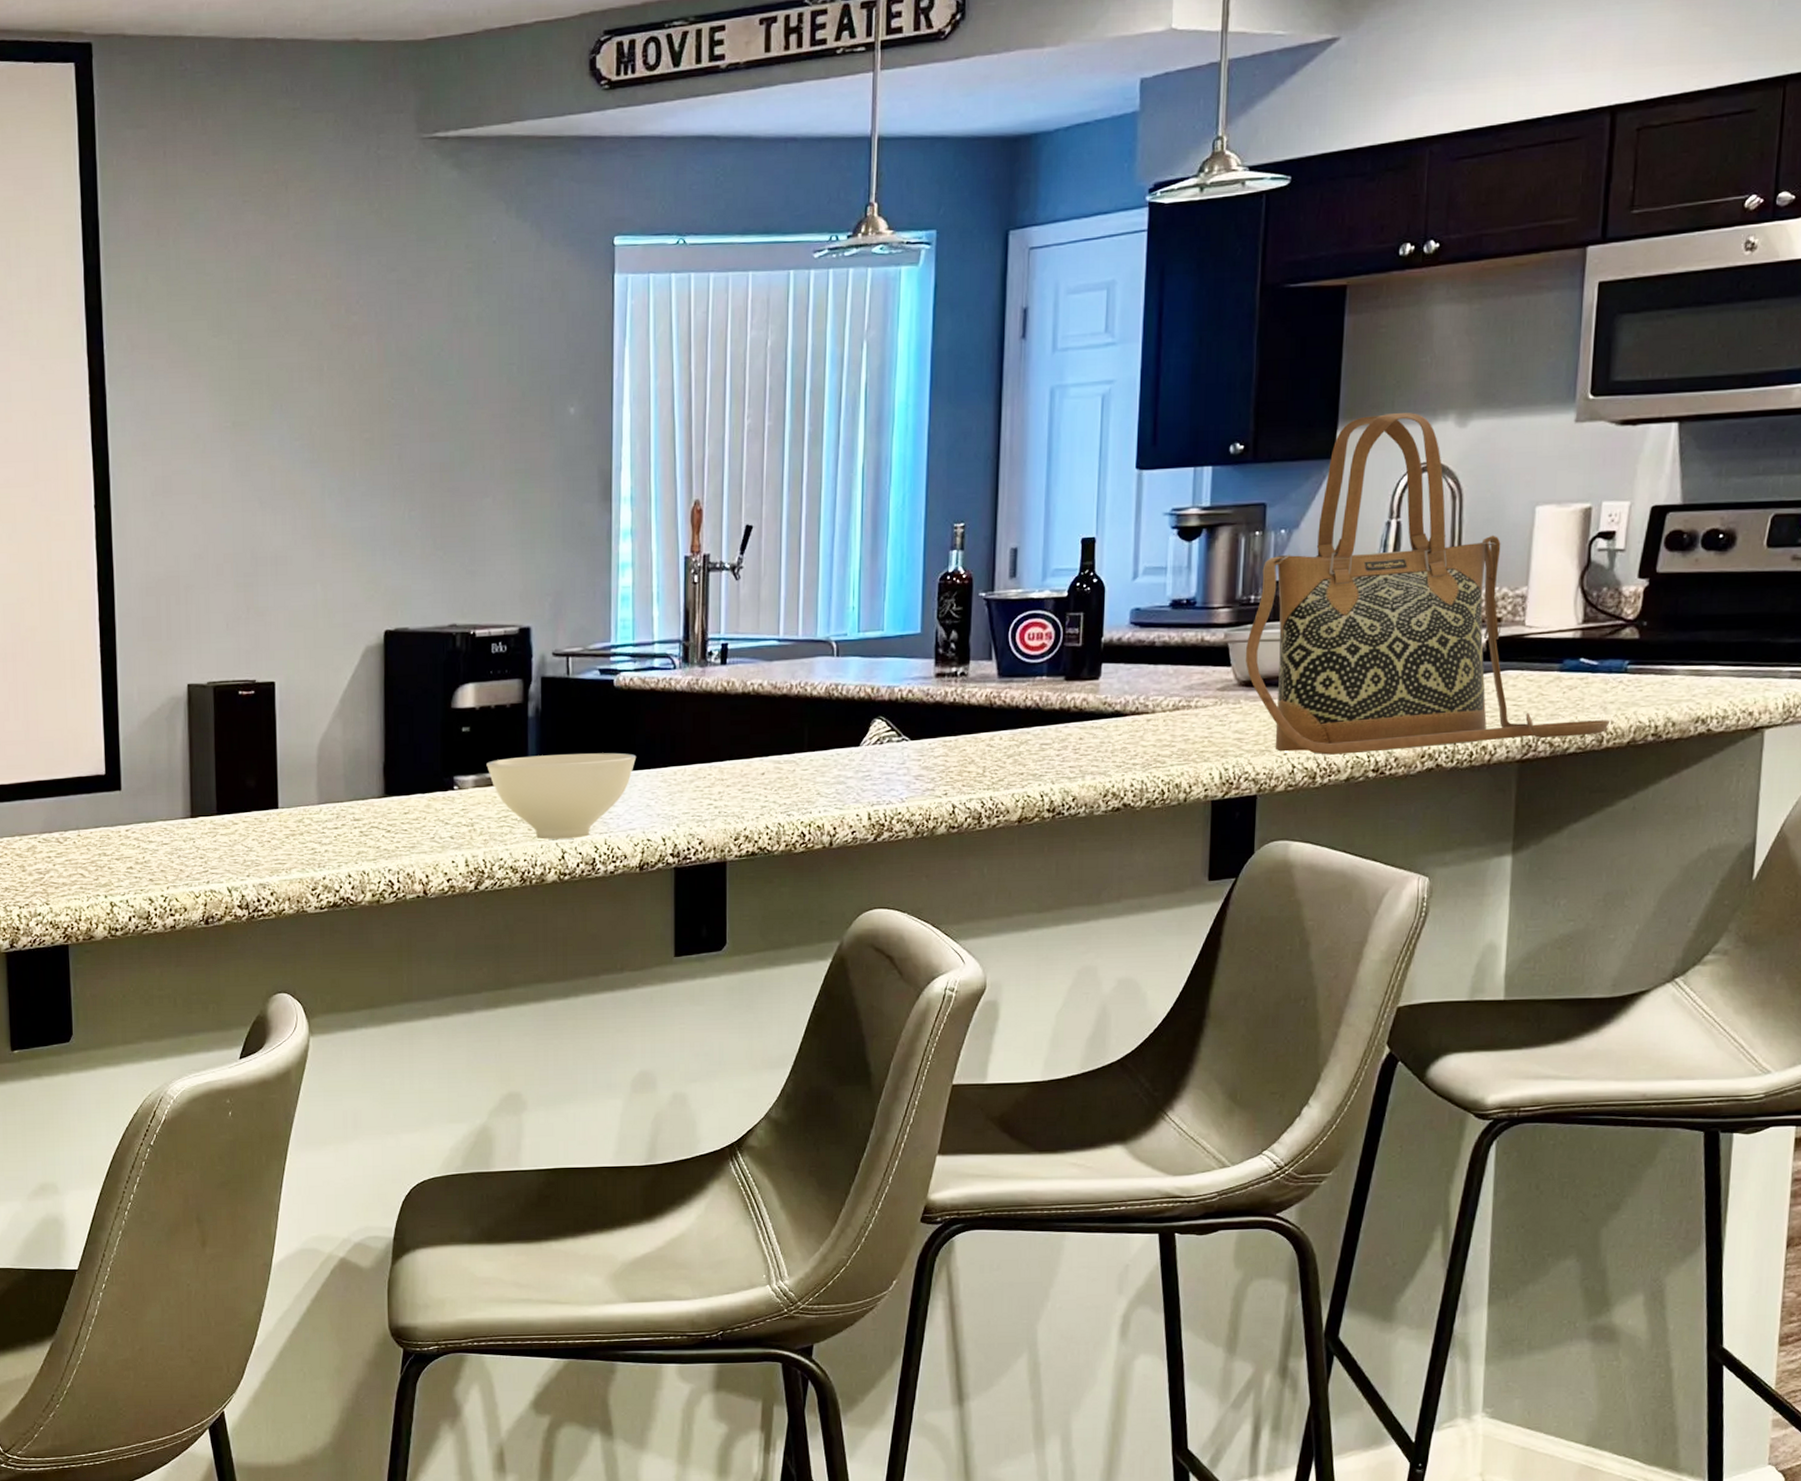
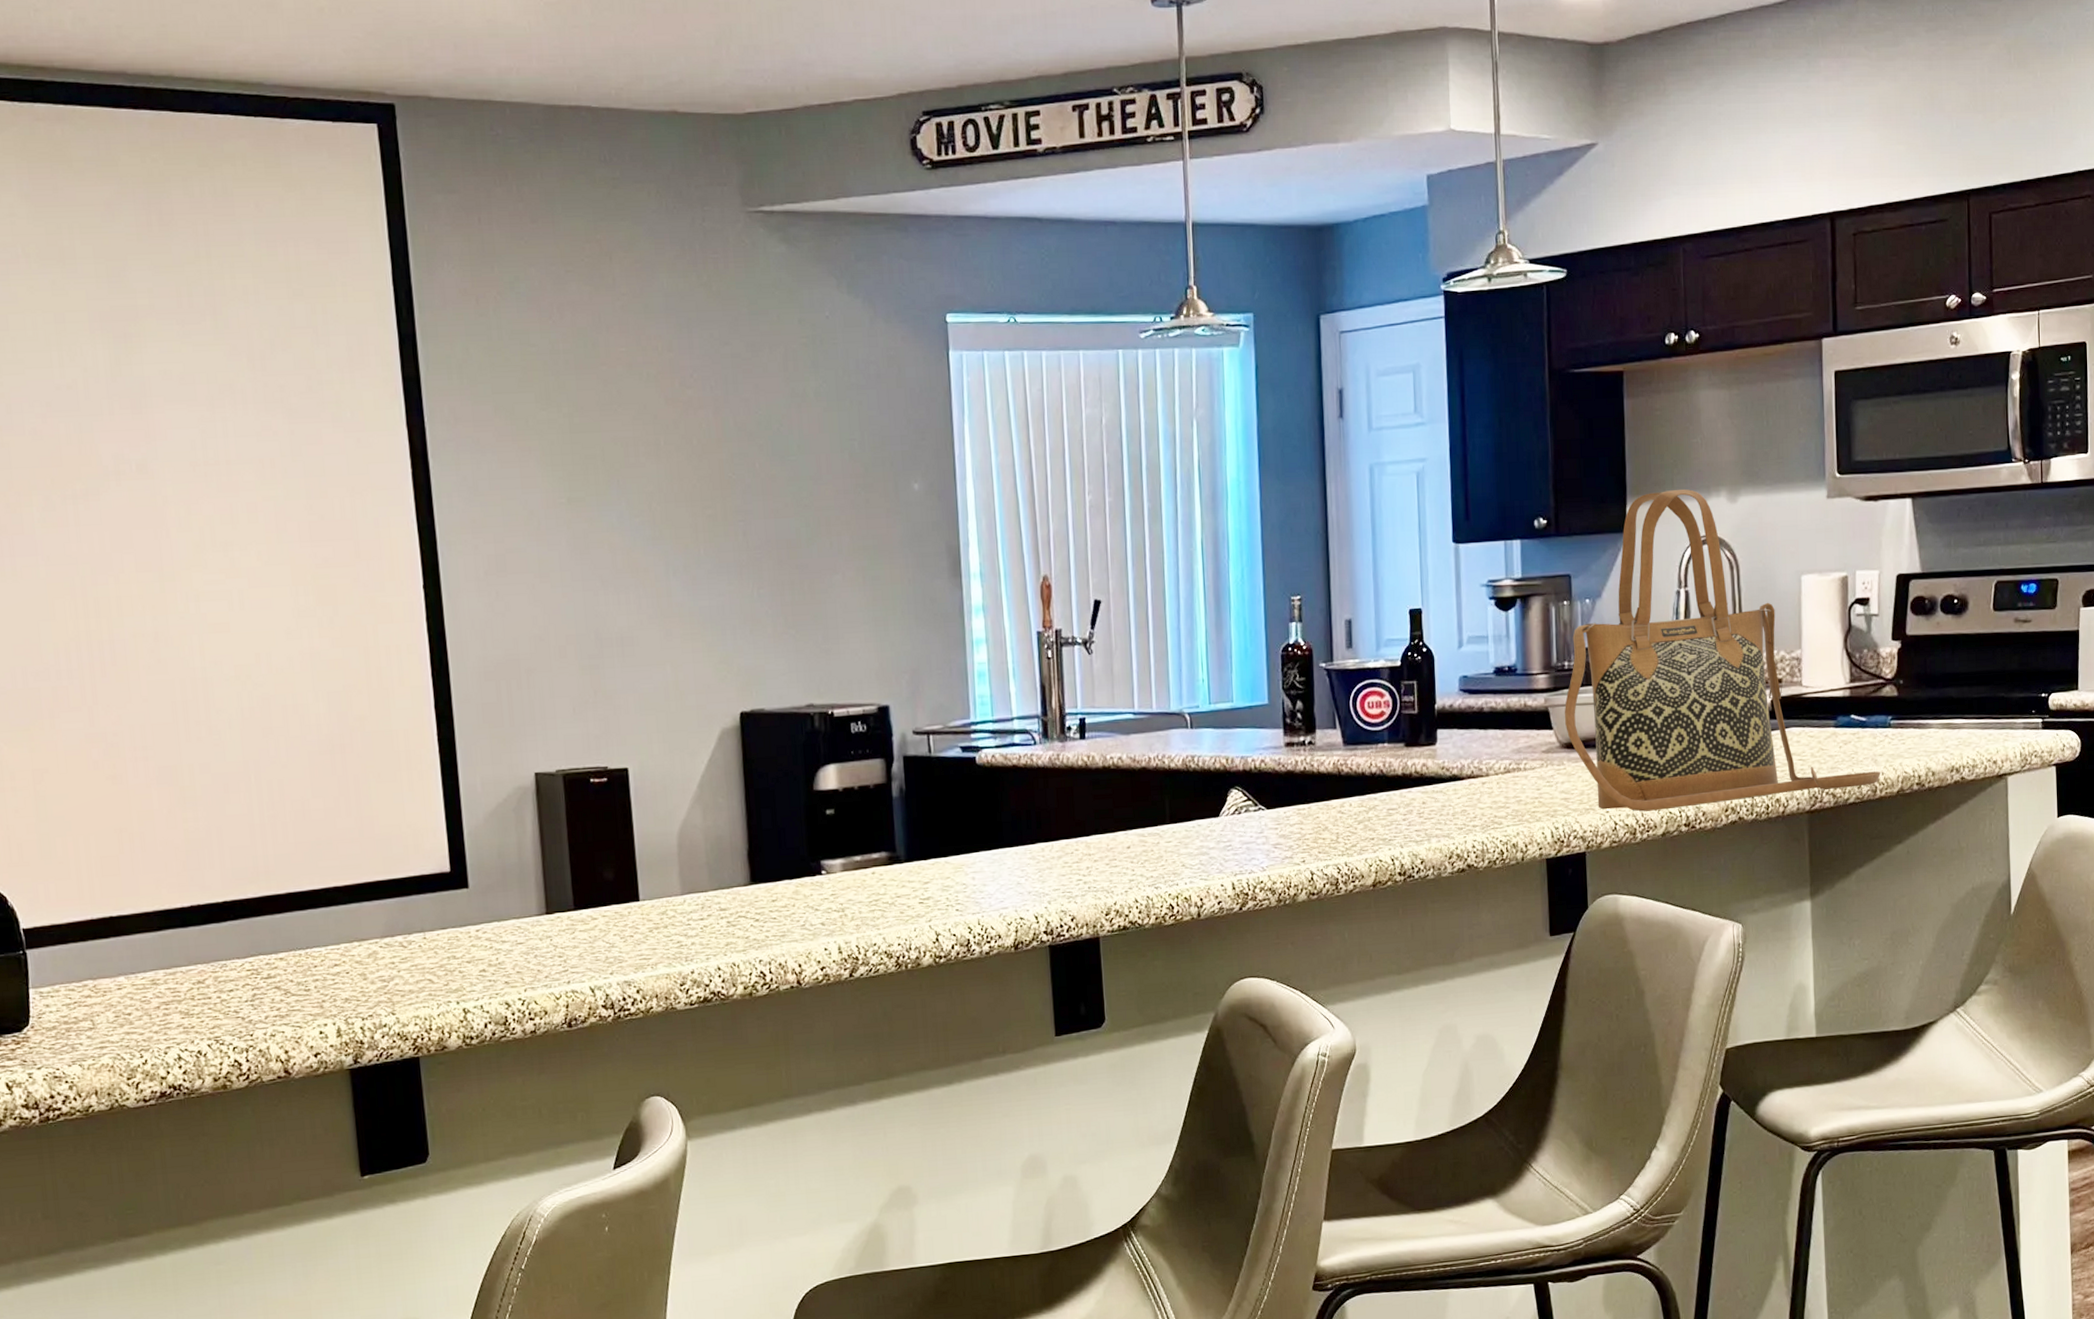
bowl: present [486,752,637,840] -> none [853,831,1004,923]

